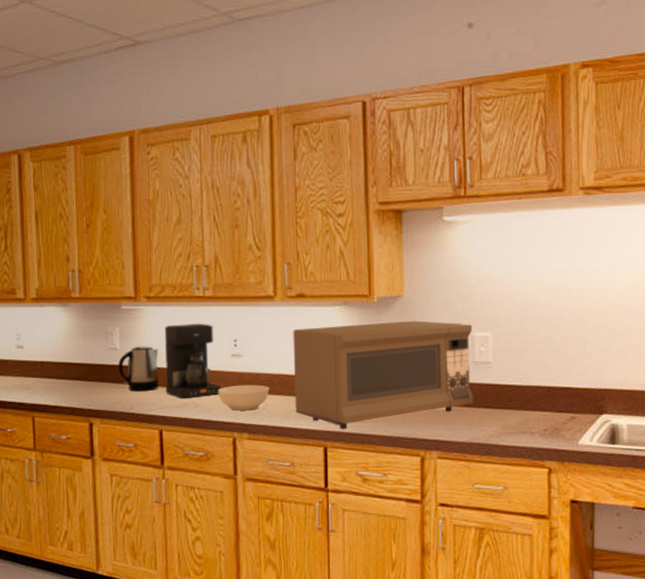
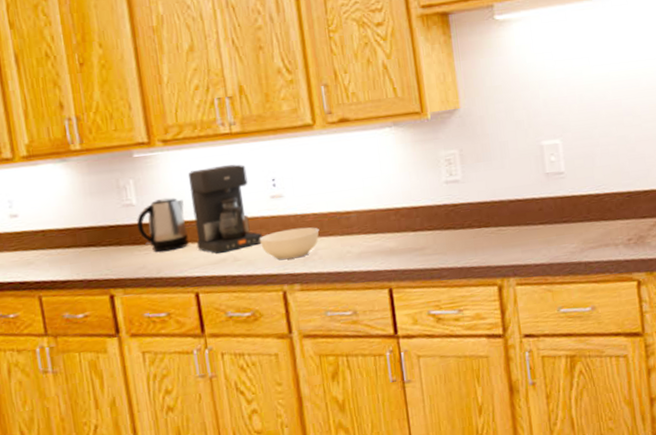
microwave: present [293,320,474,430] -> none [339,132,549,267]

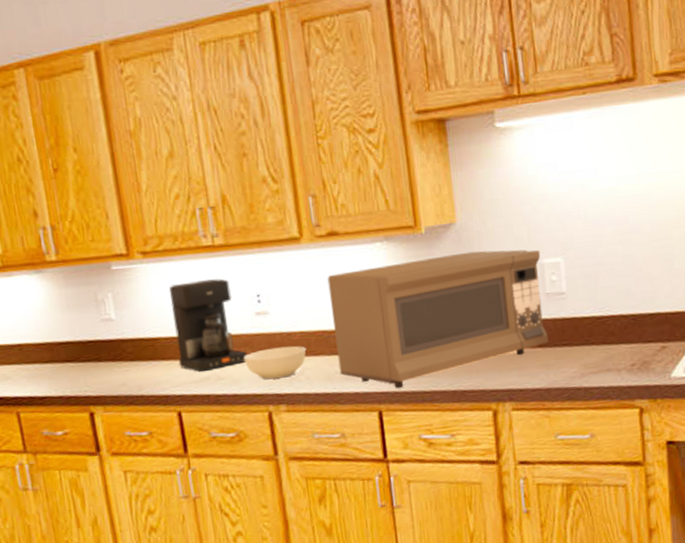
kettle: present [136,197,189,252] -> none [116,312,171,369]
microwave: none [339,132,549,267] -> present [327,249,549,389]

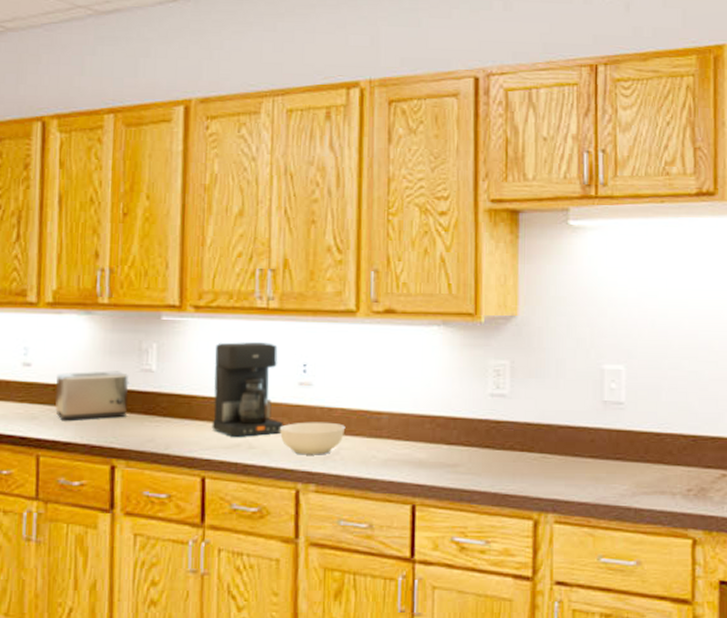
toaster: none [20,323,96,377] -> present [55,371,129,420]
microwave: present [327,249,549,389] -> none [377,347,602,483]

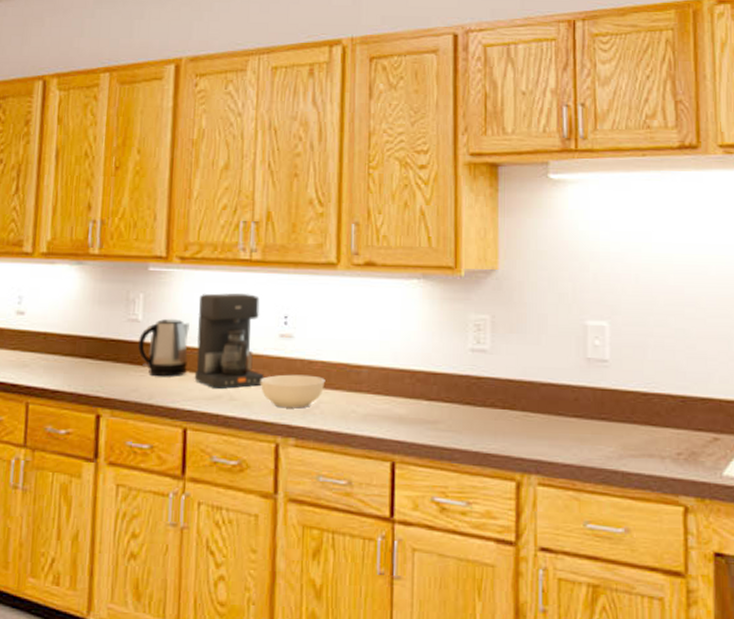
toaster: present [55,371,129,420] -> none [45,320,116,369]
kettle: none [152,368,206,427] -> present [137,318,189,377]

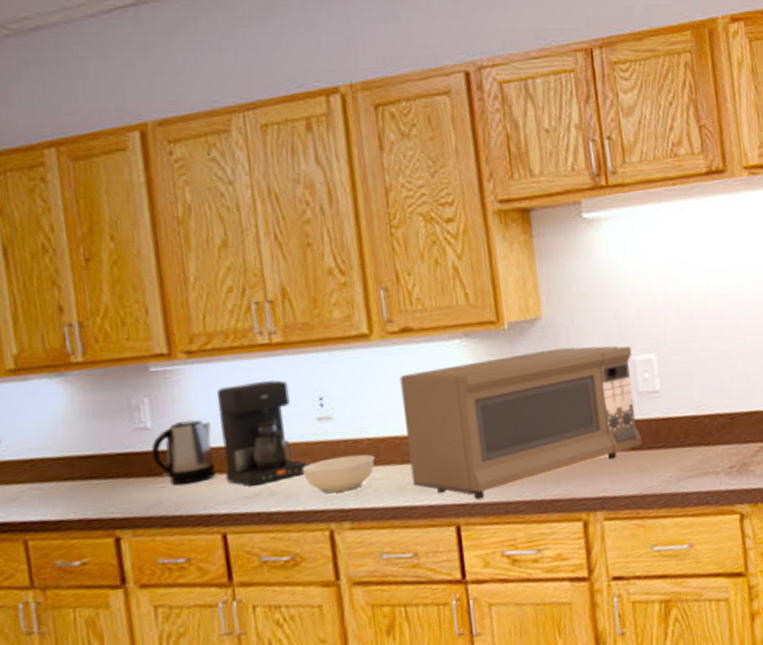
microwave: none [356,301,585,440] -> present [399,345,642,500]

